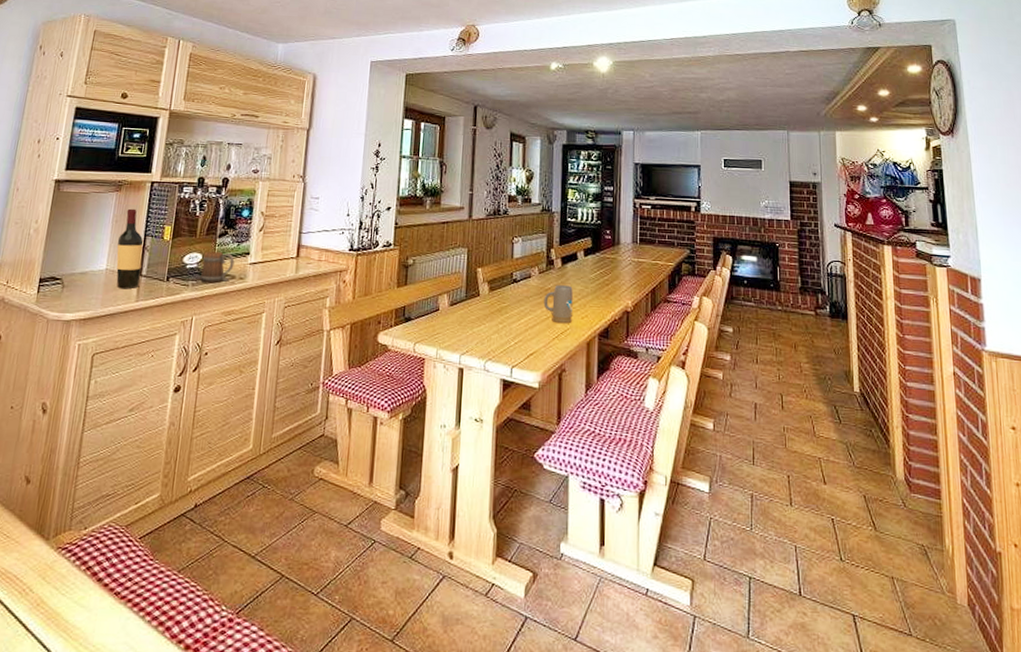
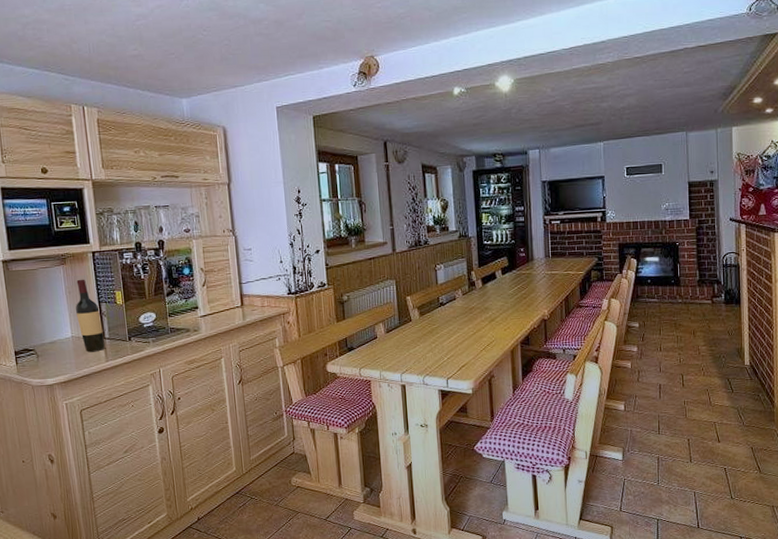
beer mug: present [199,251,235,285] -> none [157,309,187,340]
beer mug: present [543,285,573,324] -> none [469,303,496,337]

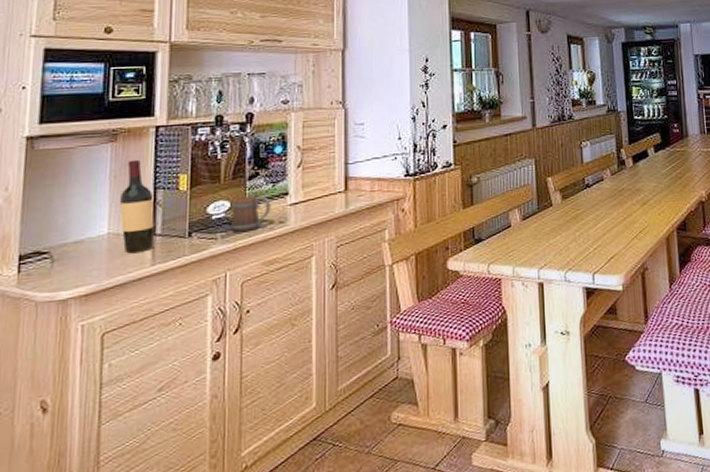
beer mug: none [157,309,187,340] -> present [230,196,271,235]

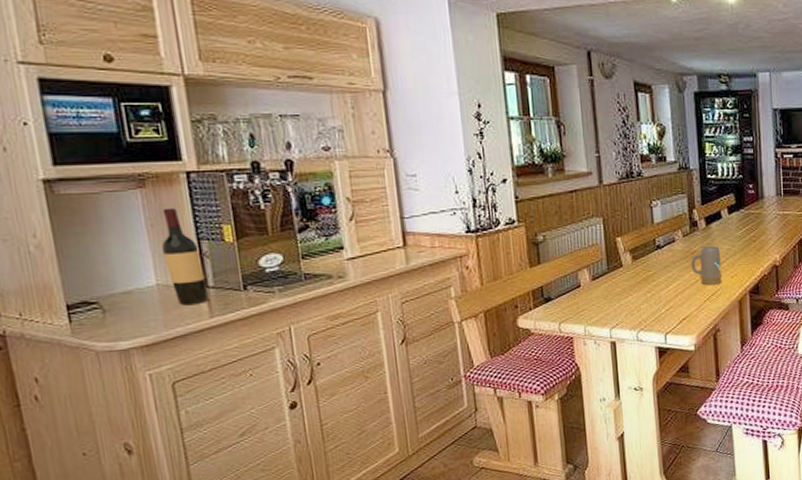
beer mug: present [230,196,271,235] -> none [284,249,328,289]
beer mug: none [618,183,649,223] -> present [691,246,722,286]

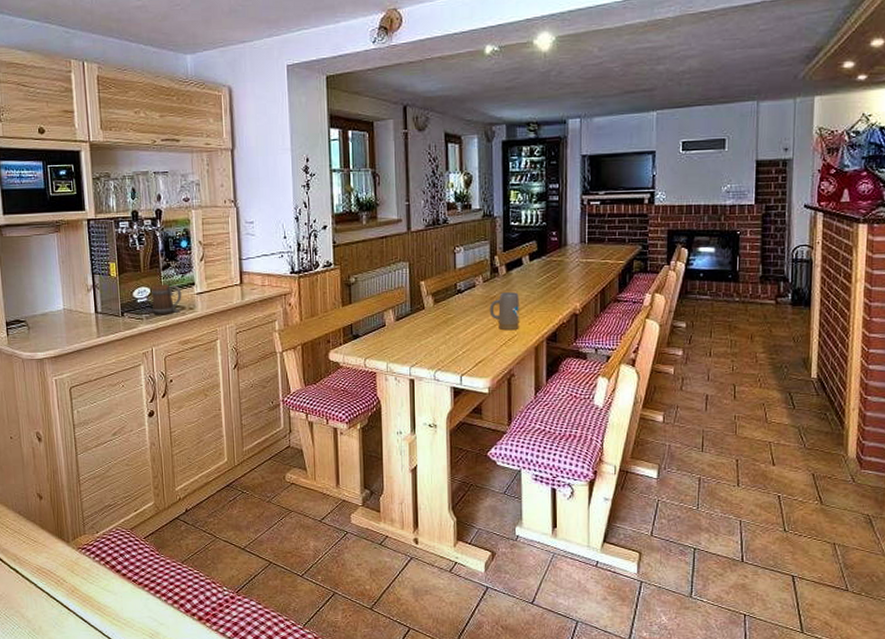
wine bottle: present [161,207,210,306] -> none [68,248,98,327]
beer mug: none [284,249,328,289] -> present [151,284,182,317]

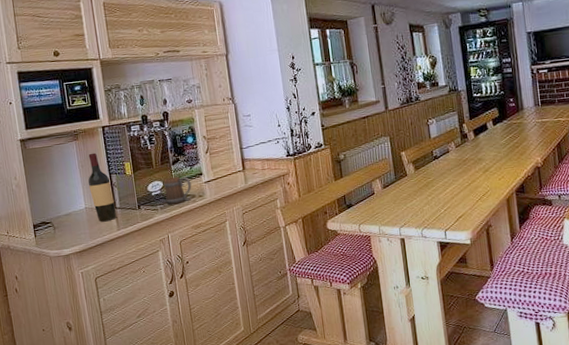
wine bottle: none [68,248,98,327] -> present [87,152,117,222]
beer mug: present [489,292,519,331] -> none [463,153,491,188]

